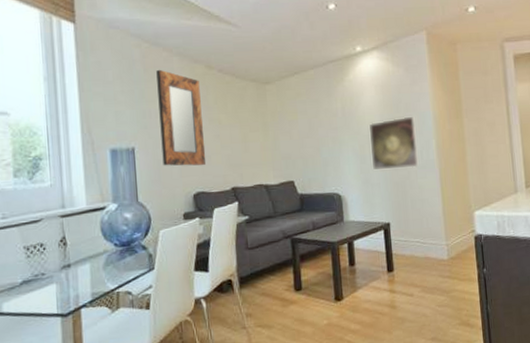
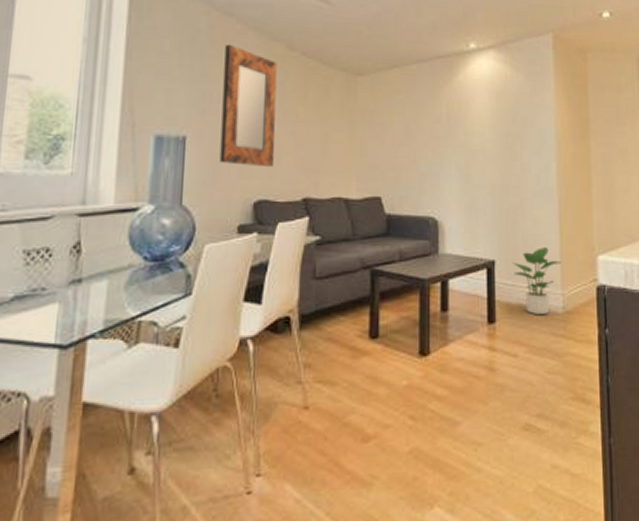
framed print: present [369,116,419,170] -> none [479,131,535,195]
potted plant: none [404,209,445,263] -> present [512,247,562,316]

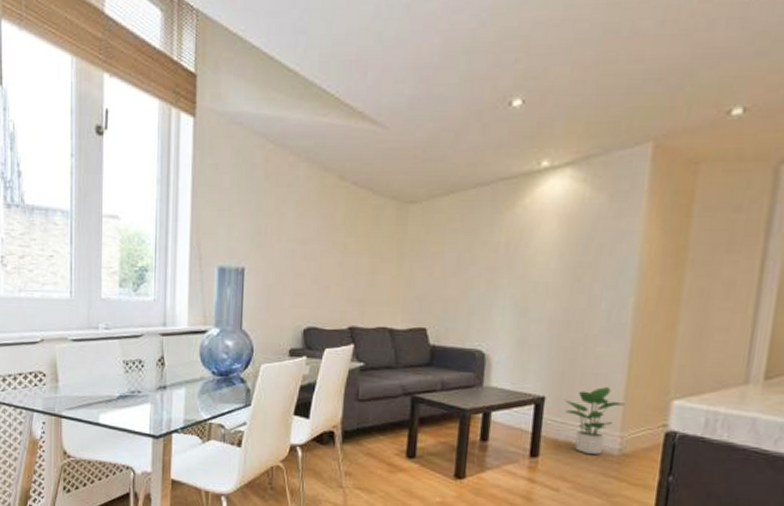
home mirror: present [219,44,277,168] -> none [273,177,328,298]

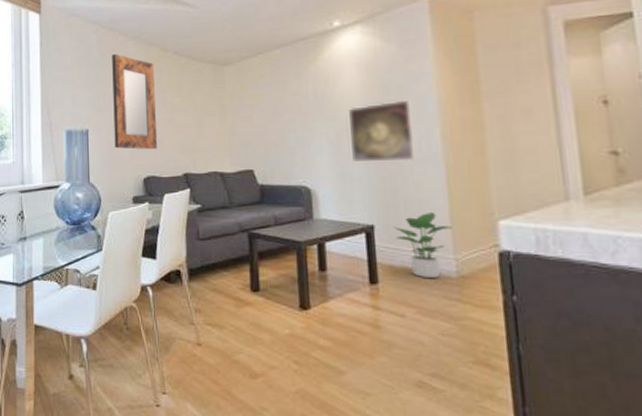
home mirror: none [273,177,328,298] -> present [112,53,158,150]
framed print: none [535,261,610,331] -> present [349,99,416,161]

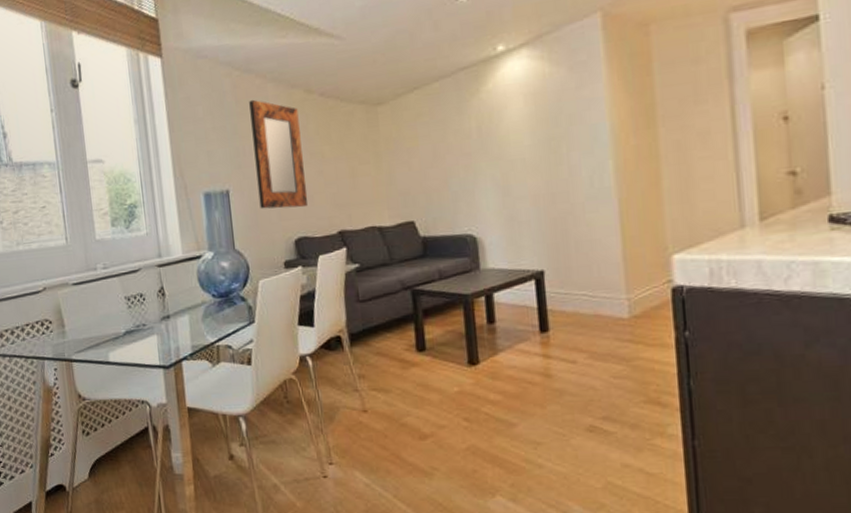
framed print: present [349,99,416,161] -> none [516,130,587,203]
potted plant: present [393,213,453,279] -> none [564,252,625,322]

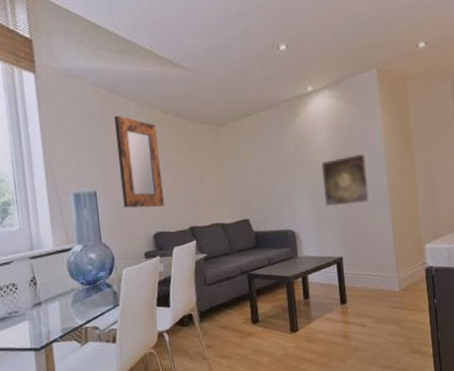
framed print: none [516,130,587,203] -> present [321,153,370,206]

